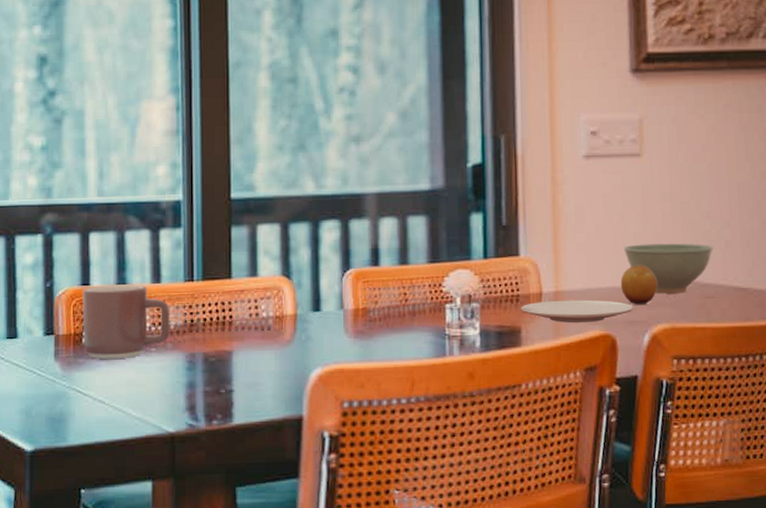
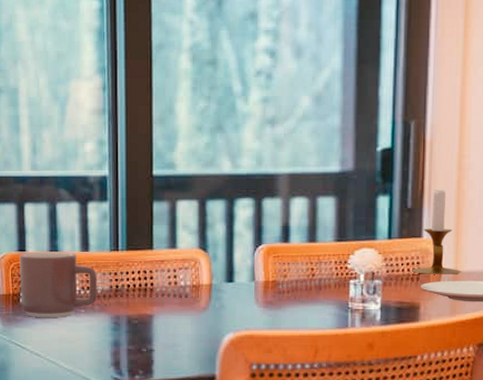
candlestick: none [511,205,562,295] -> present [412,190,461,275]

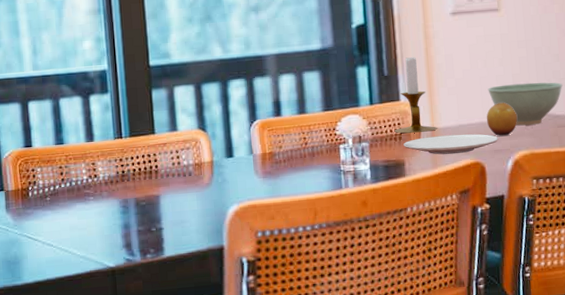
mug: present [20,251,98,318] -> none [26,143,105,209]

